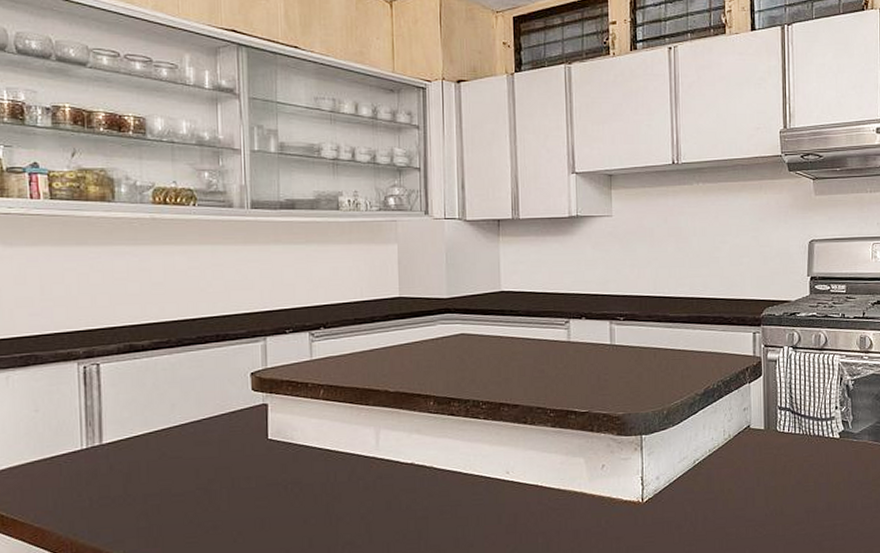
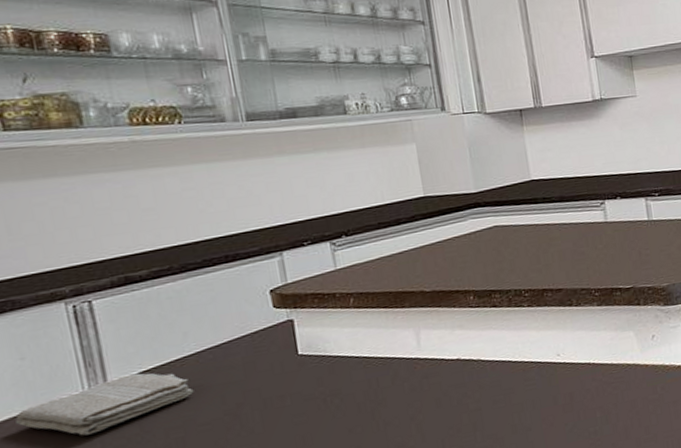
washcloth: none [22,437,174,491] -> present [14,373,194,436]

